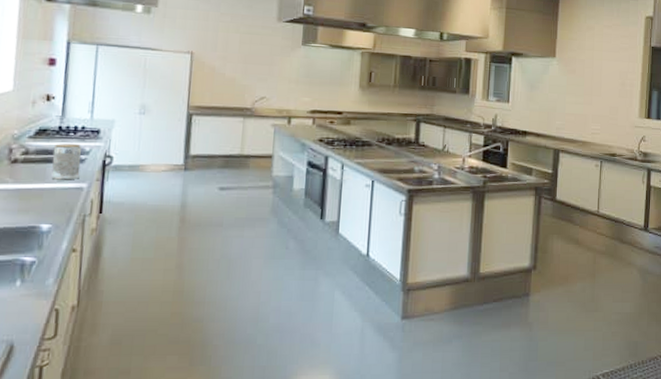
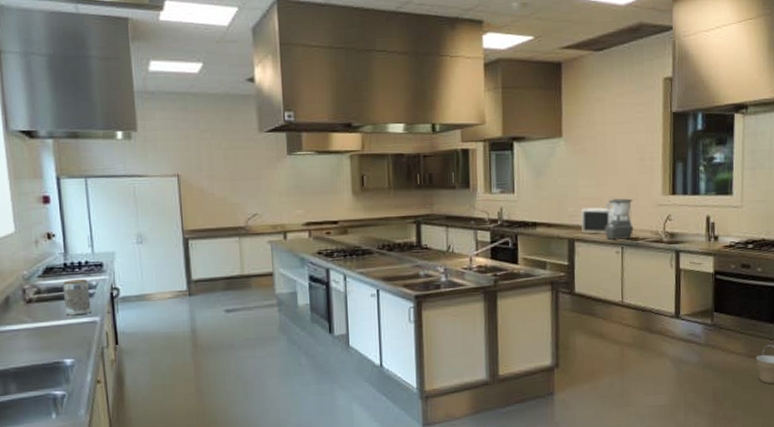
microwave: none [566,122,613,149] -> present [581,206,634,235]
blender: none [586,117,614,156] -> present [604,198,634,241]

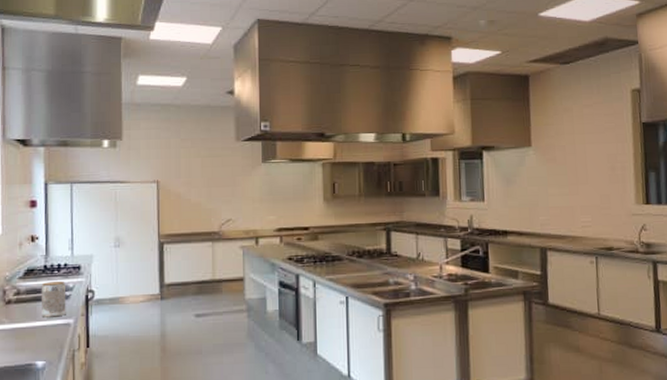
microwave: present [581,206,634,235] -> none [552,215,607,244]
blender: present [604,198,634,241] -> none [577,207,608,251]

